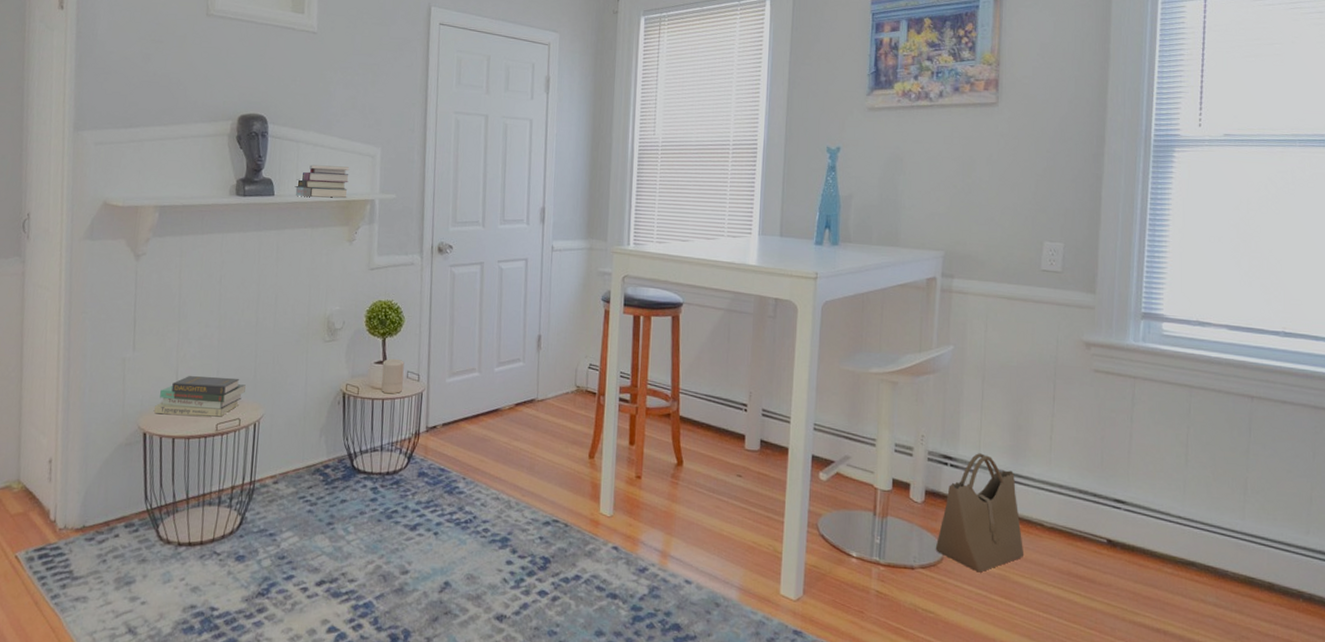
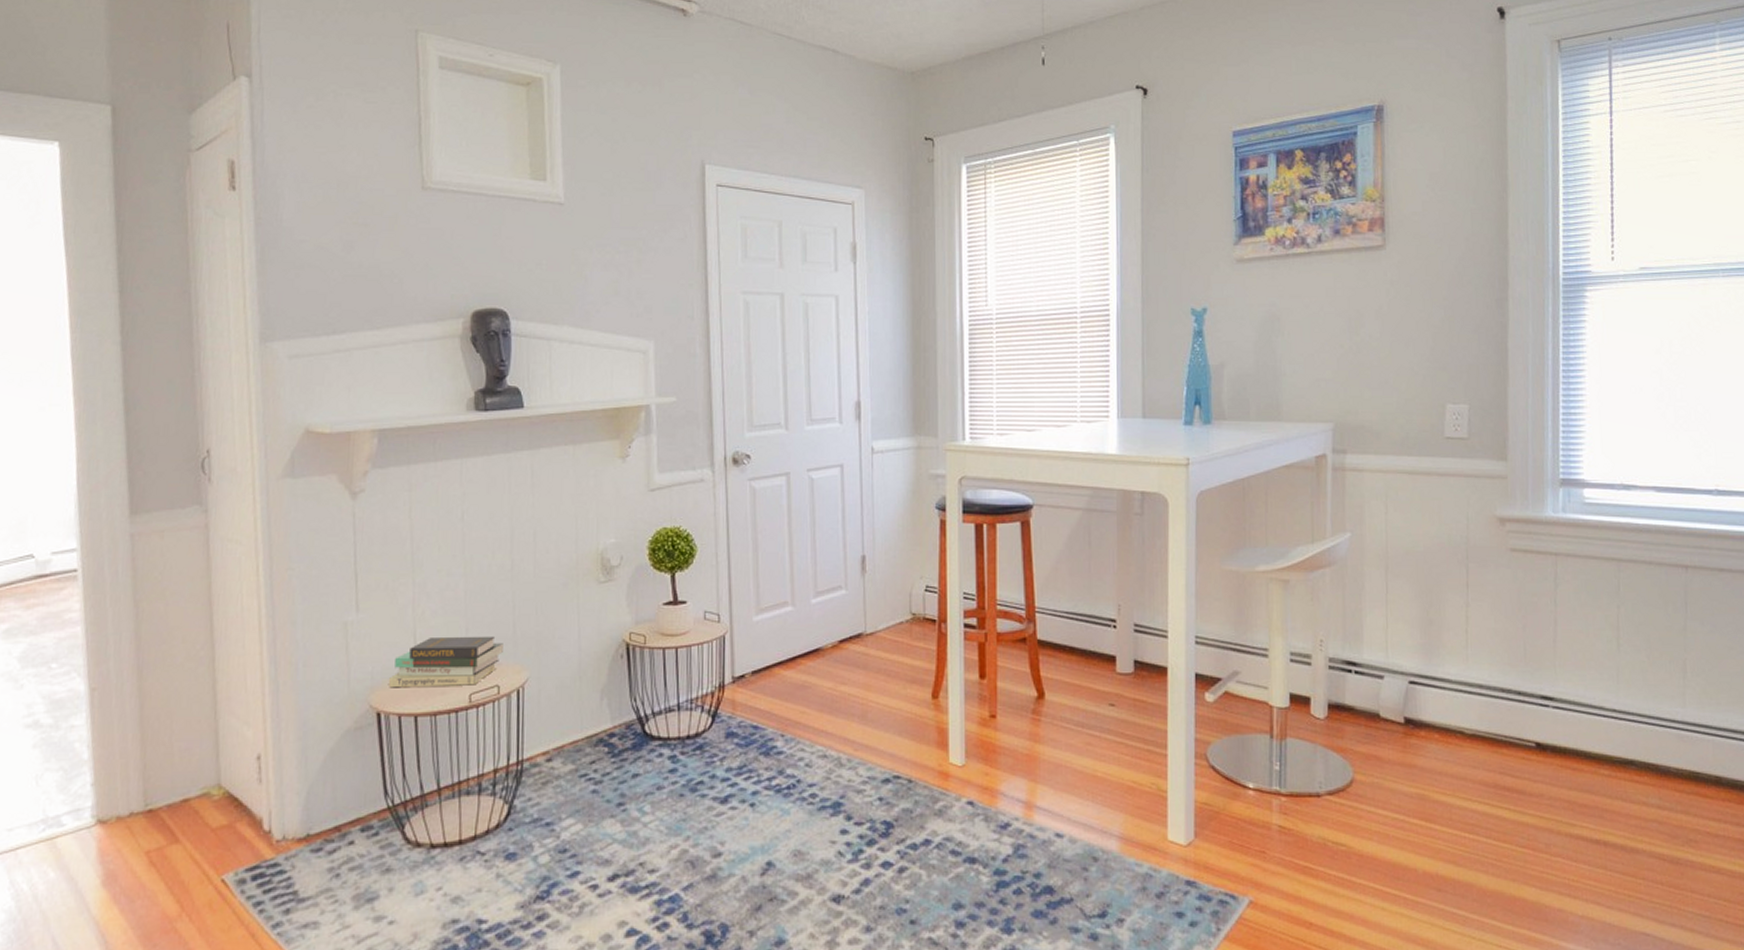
books: present [294,164,350,199] -> none [548,367,617,408]
candle: present [381,358,405,395] -> none [672,596,700,641]
grocery bag: present [935,453,1025,573] -> none [1343,655,1444,794]

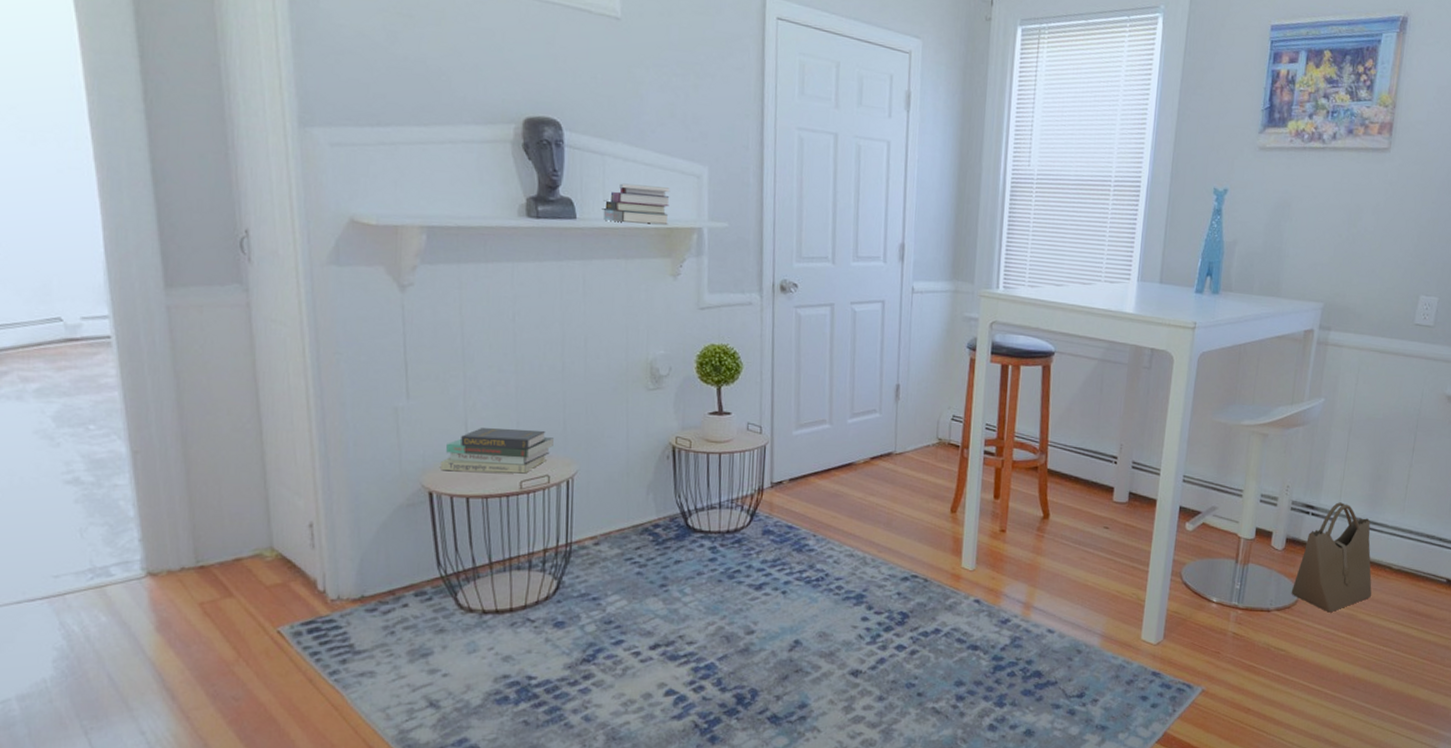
books: none [548,367,617,408] -> present [601,183,670,226]
grocery bag: none [1343,655,1444,794] -> present [1291,502,1372,613]

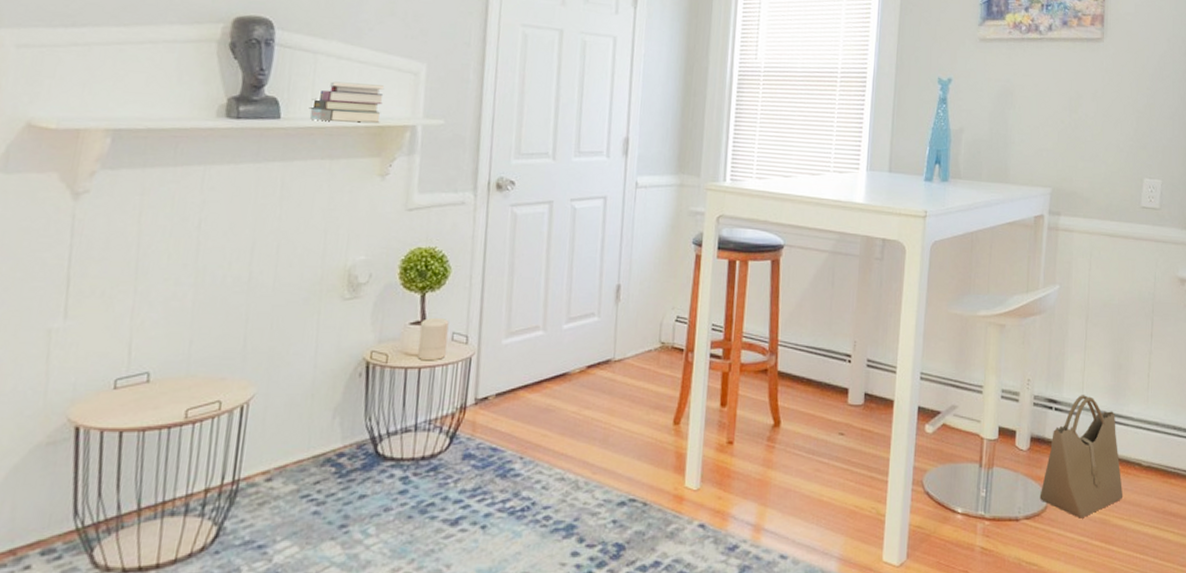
books: present [441,428,554,474] -> none [93,348,231,401]
candle: none [717,408,744,448] -> present [417,317,449,361]

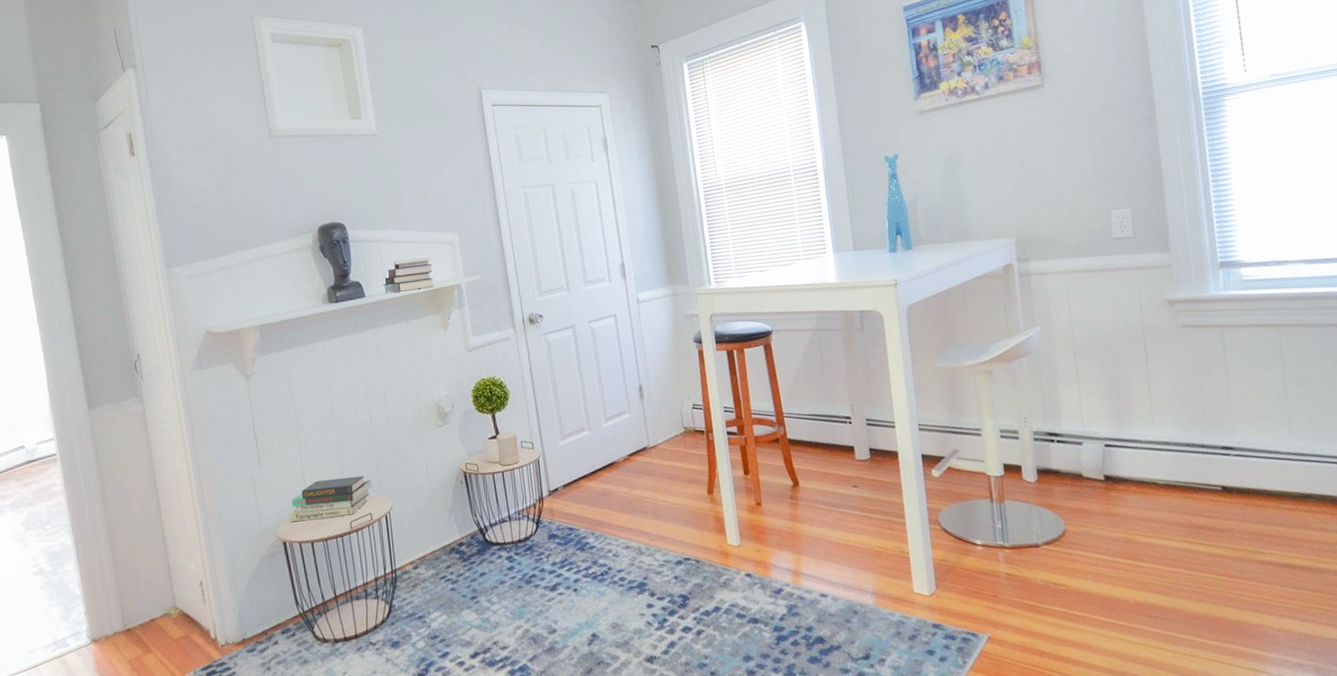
books: none [93,348,231,401] -> present [289,475,371,523]
grocery bag: present [1039,395,1124,518] -> none [1055,425,1144,540]

